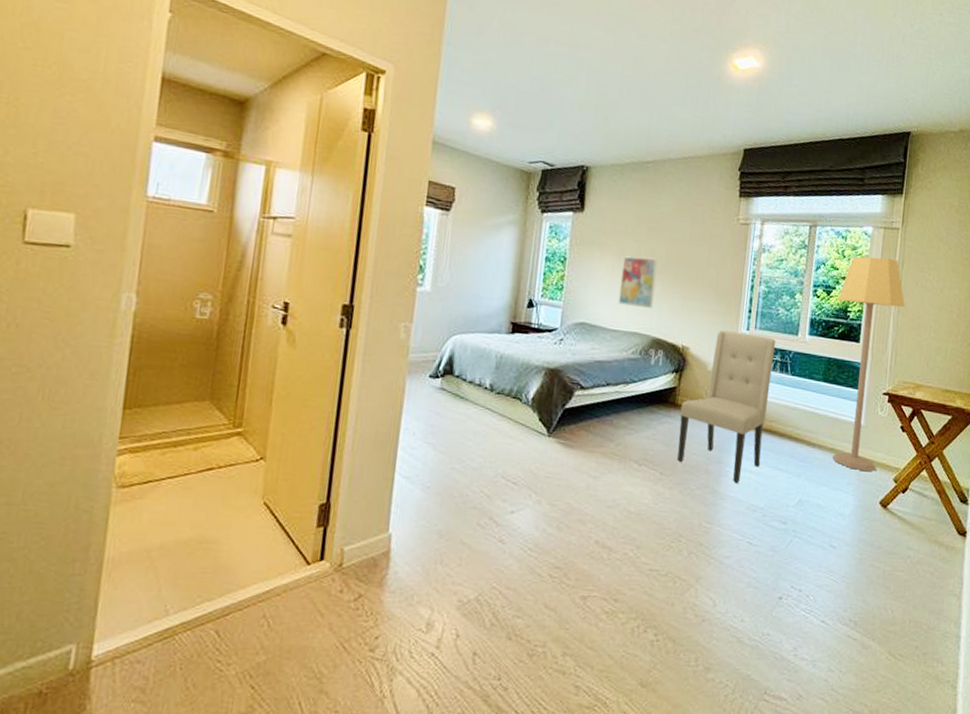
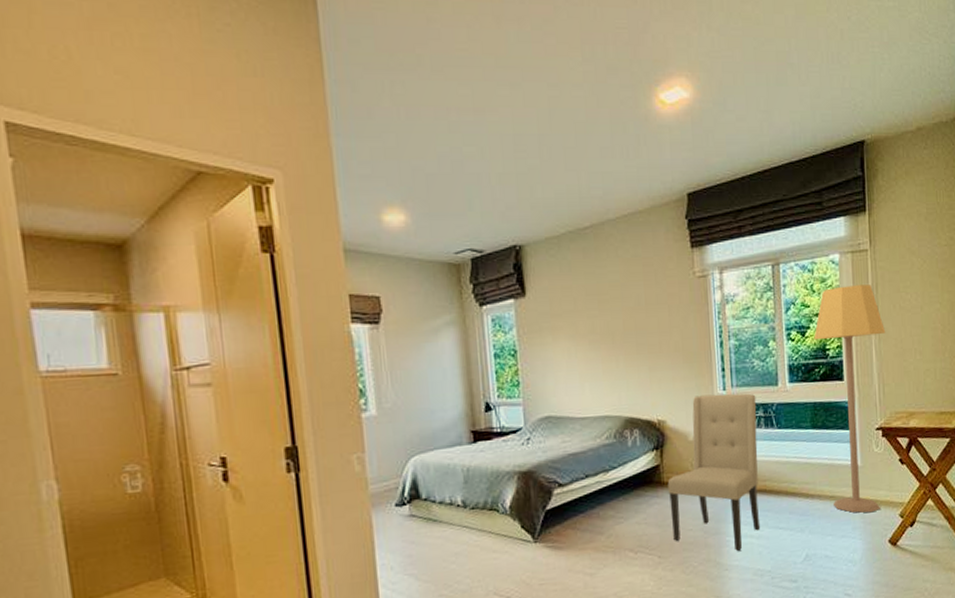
wall art: present [618,255,658,308] -> none [577,332,619,389]

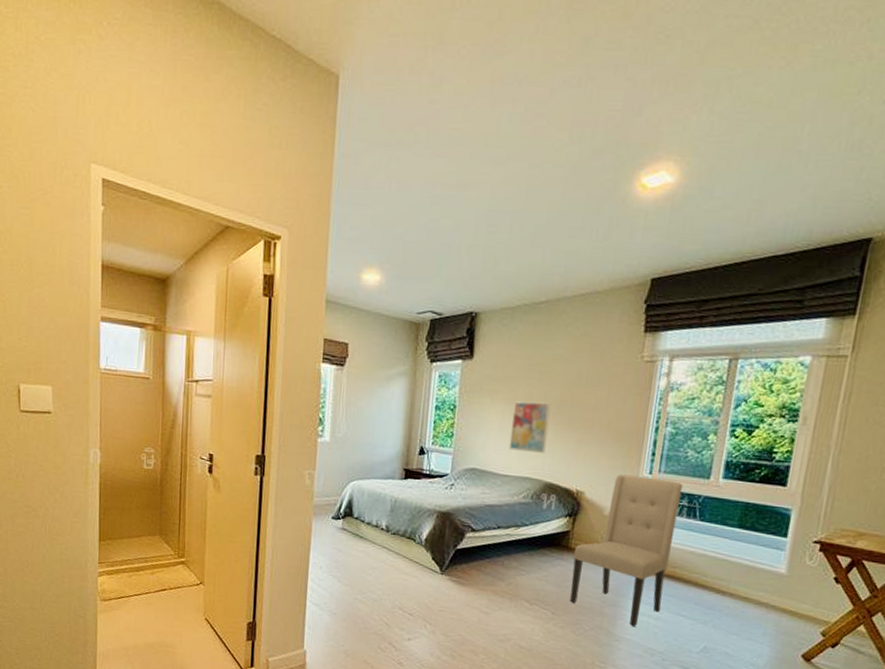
wall art: none [577,332,619,389] -> present [508,401,551,453]
lamp: present [814,284,886,513] -> none [746,390,850,624]

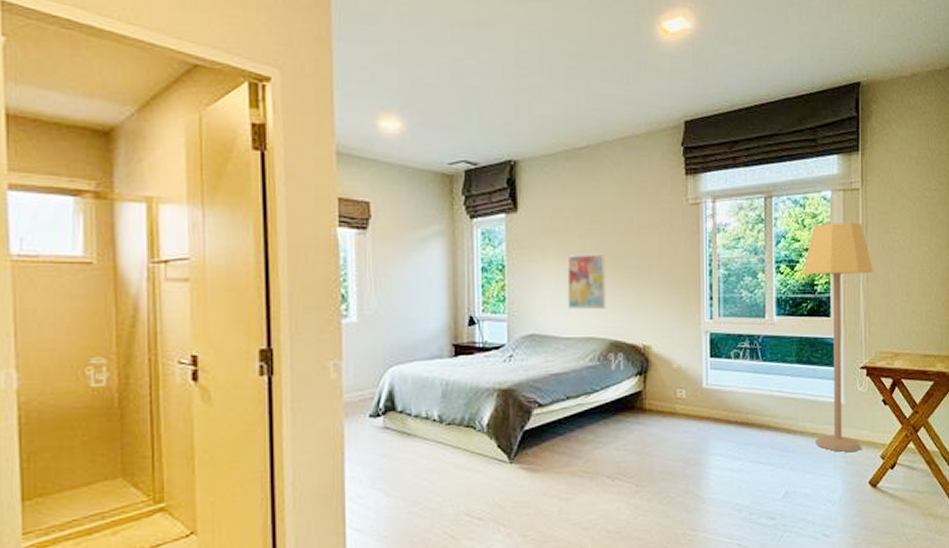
chair: present [570,474,684,626] -> none [649,322,743,484]
lamp: none [746,390,850,624] -> present [803,223,874,453]

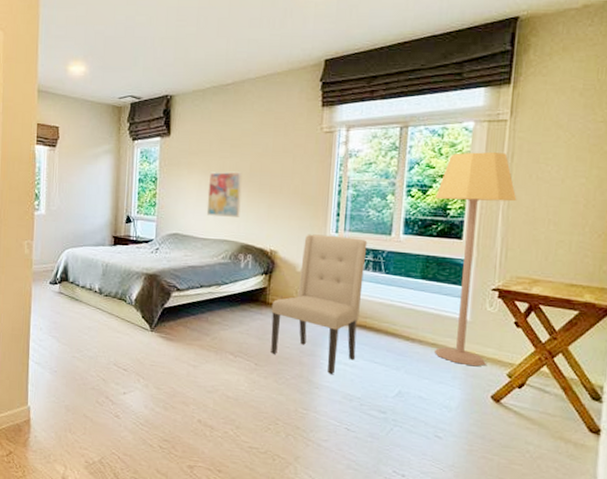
chair: none [649,322,743,484] -> present [271,234,368,374]

